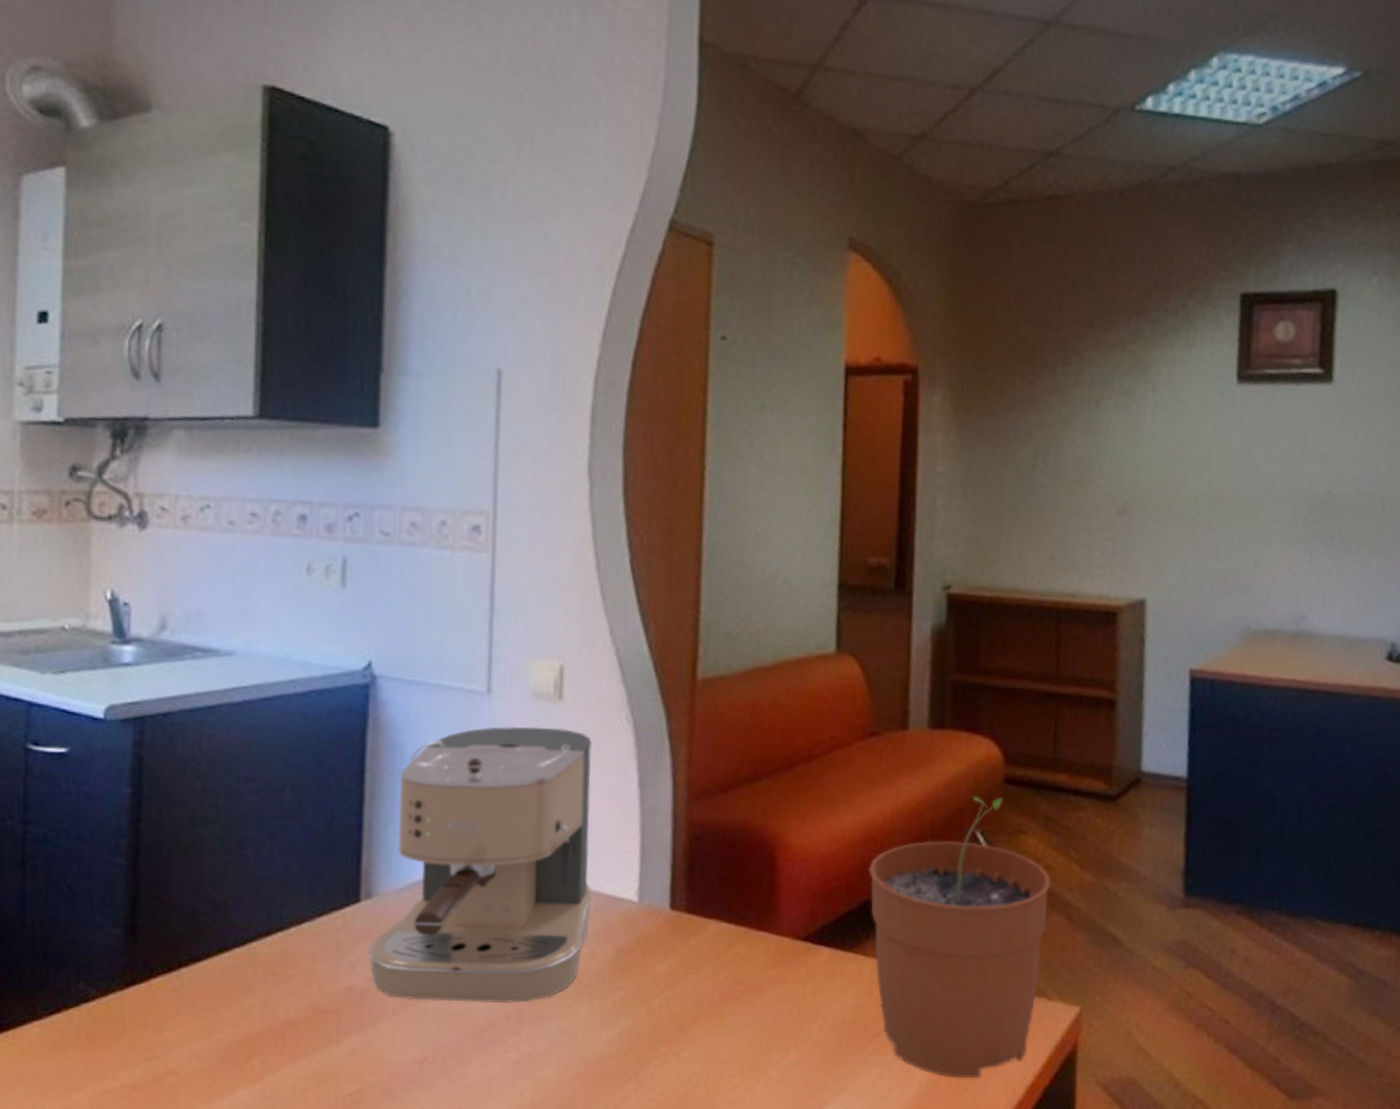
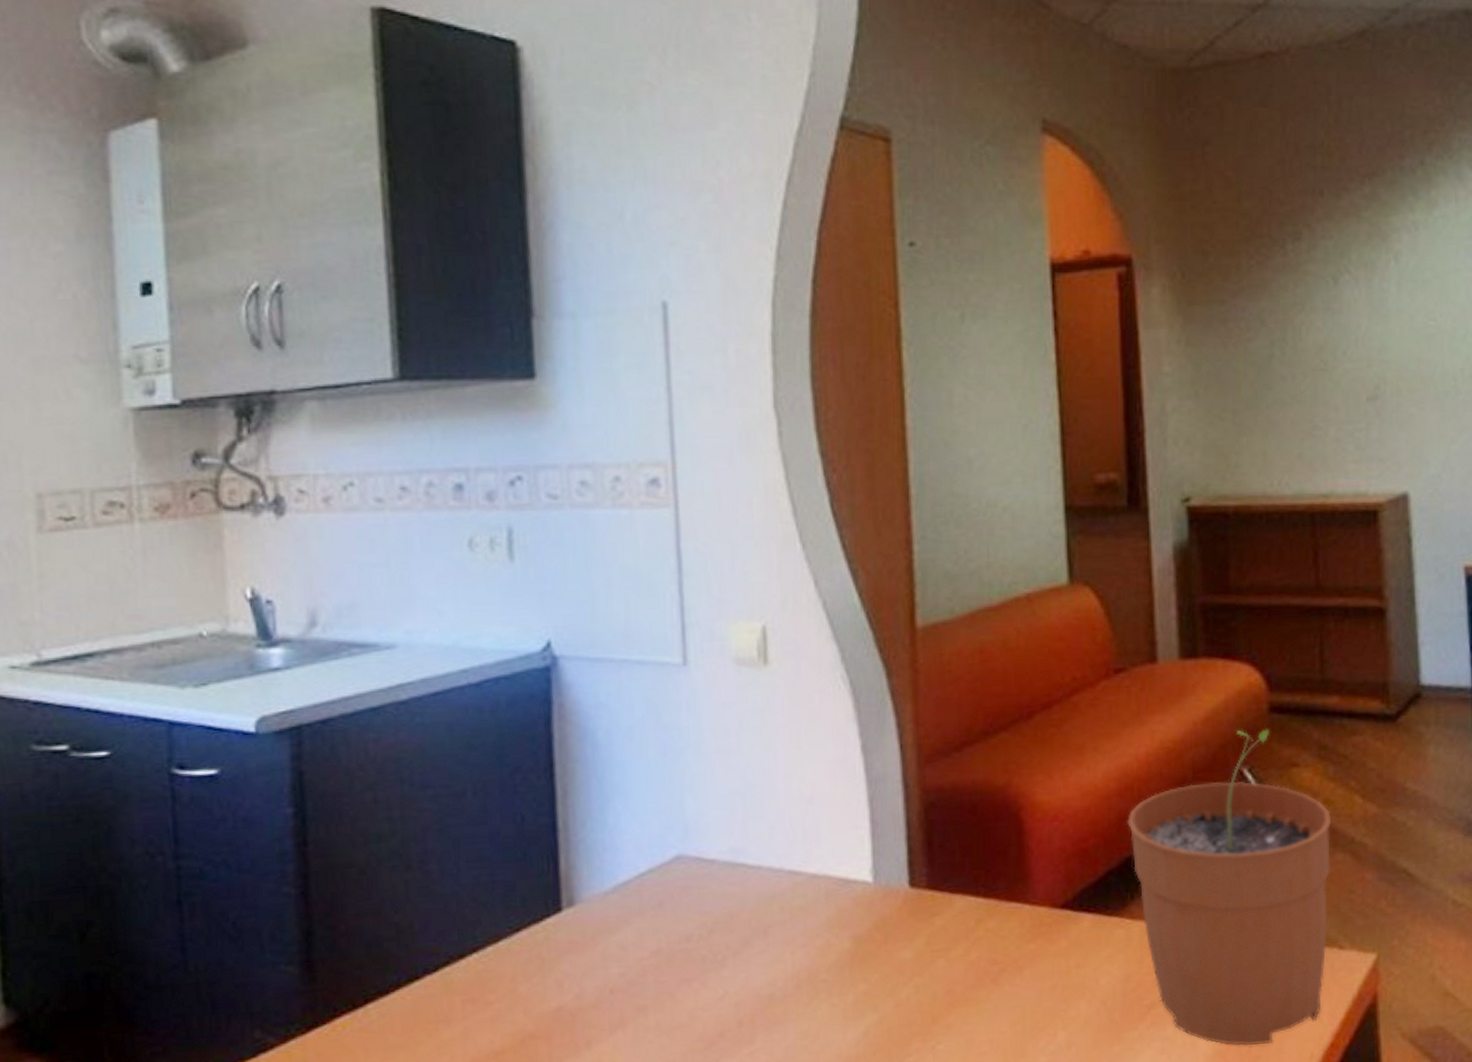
coffee maker: present [368,726,593,1004] -> none [575,696,821,1016]

